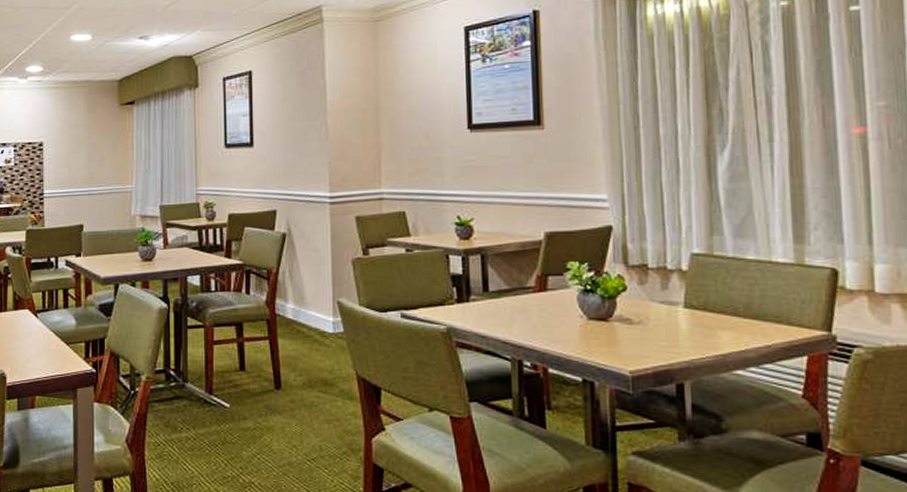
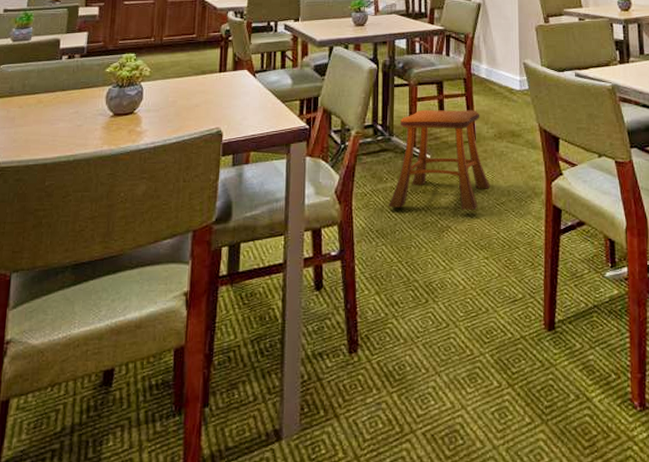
stool: none [184,354,299,467] -> present [389,110,490,211]

